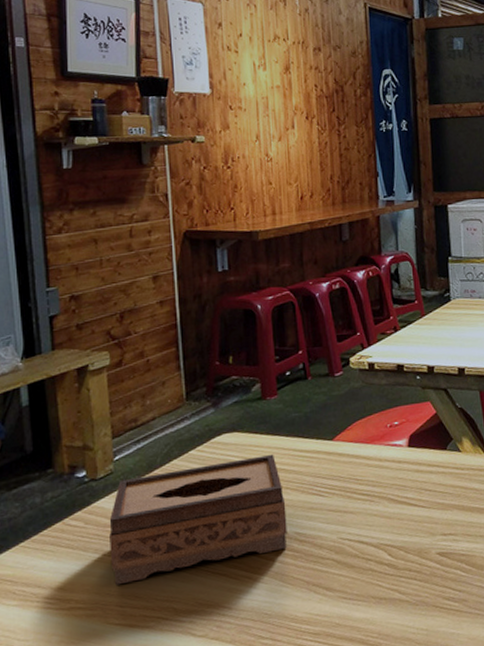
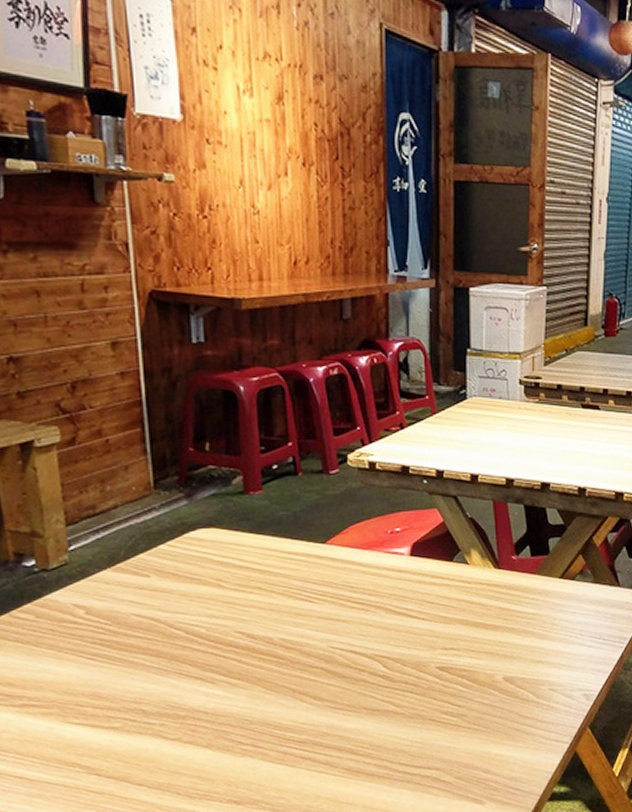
tissue box: present [109,454,287,585] -> none [65,554,271,684]

